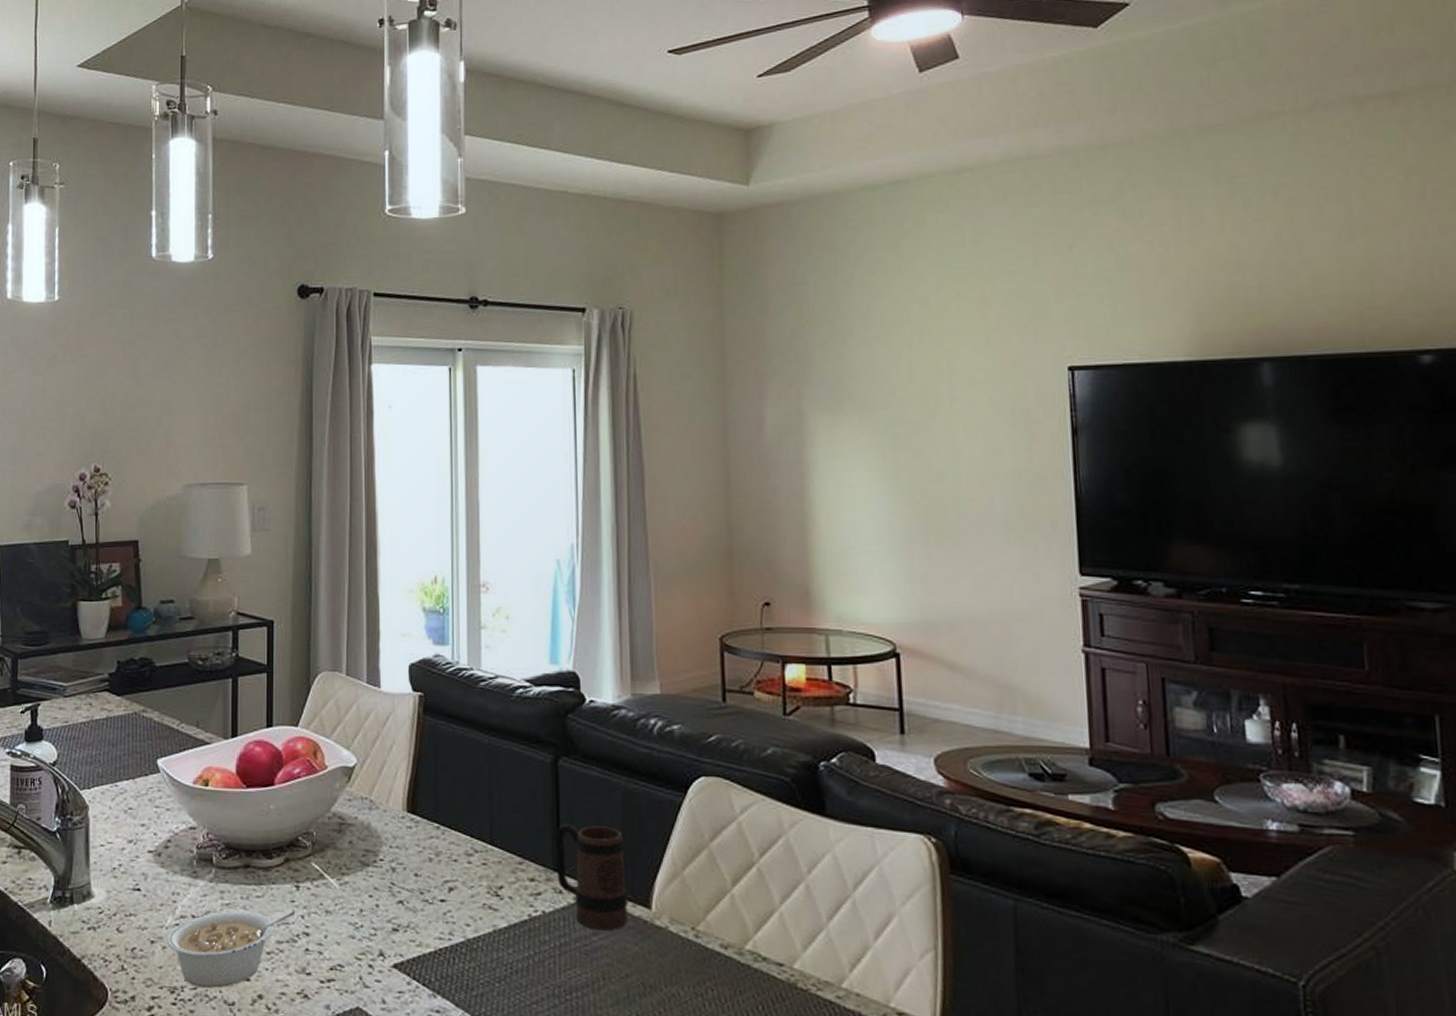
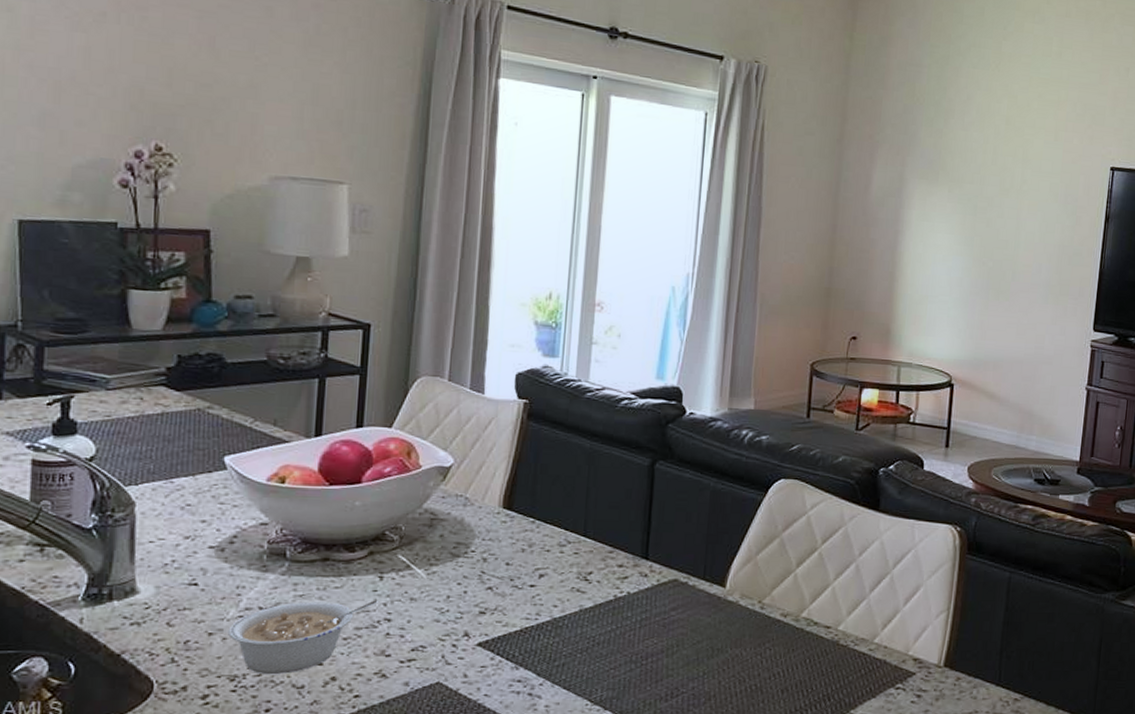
mug: present [555,823,628,931] -> none [643,517,708,606]

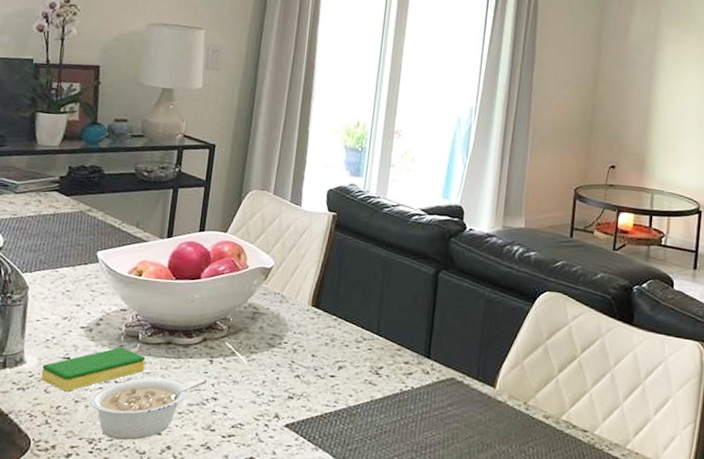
dish sponge: none [161,567,297,622] -> present [41,347,146,391]

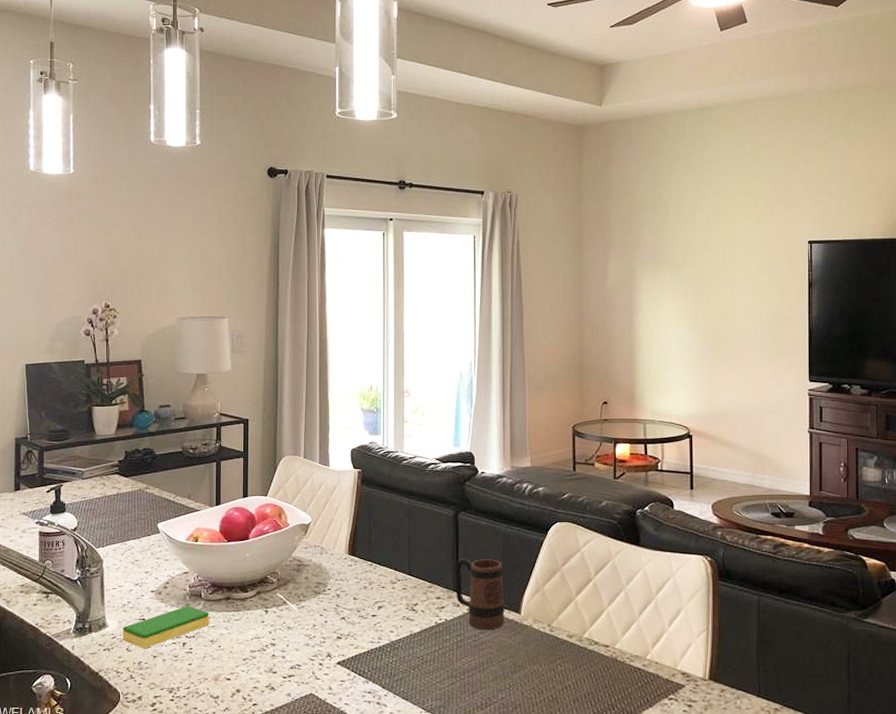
legume: present [90,378,208,440] -> none [166,629,265,687]
mug: none [426,321,482,403] -> present [455,558,505,630]

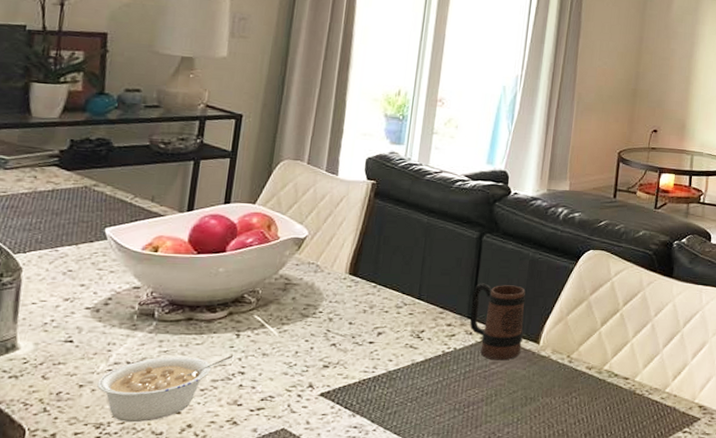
dish sponge: present [122,605,209,648] -> none [37,326,163,376]
legume: none [166,629,265,687] -> present [97,355,234,422]

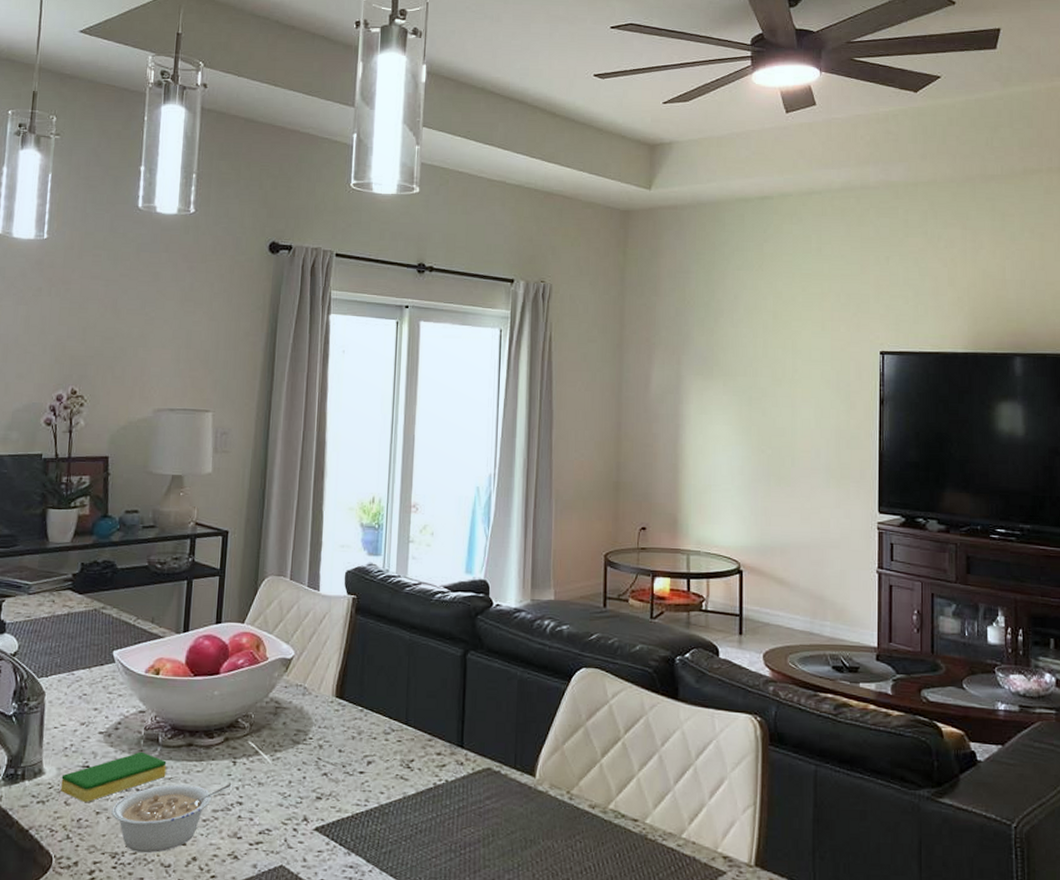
dish sponge: none [37,326,163,376] -> present [60,751,167,802]
mug: present [469,283,526,361] -> none [459,706,517,796]

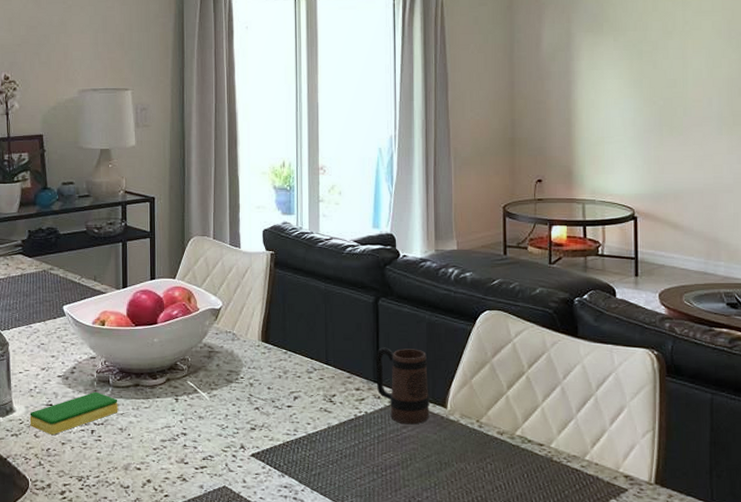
legume: present [111,784,232,853] -> none [75,418,176,476]
mug: none [459,706,517,796] -> present [376,347,430,425]

